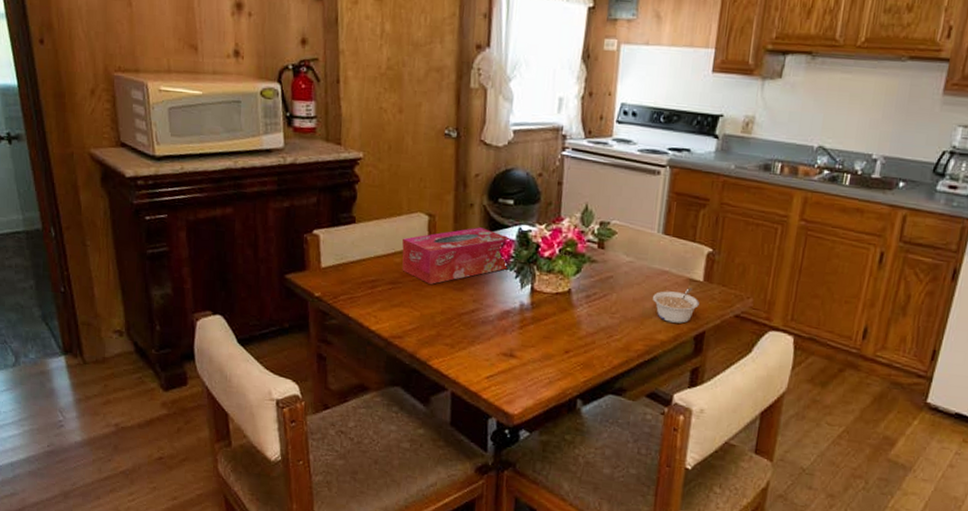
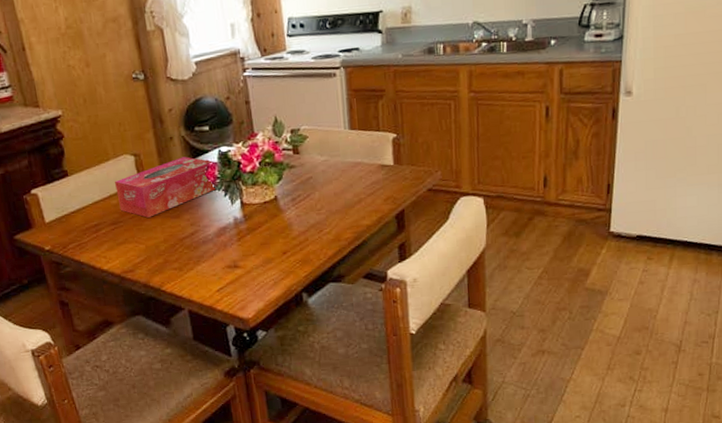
legume: present [653,288,699,324] -> none [352,173,394,208]

